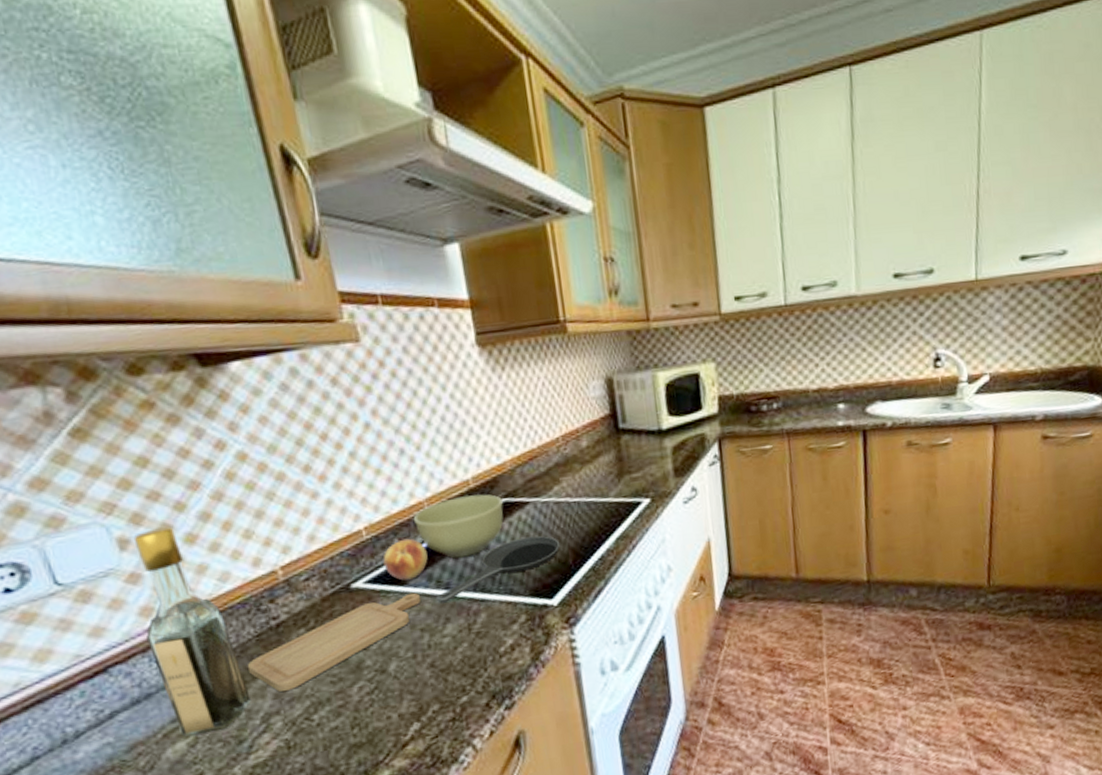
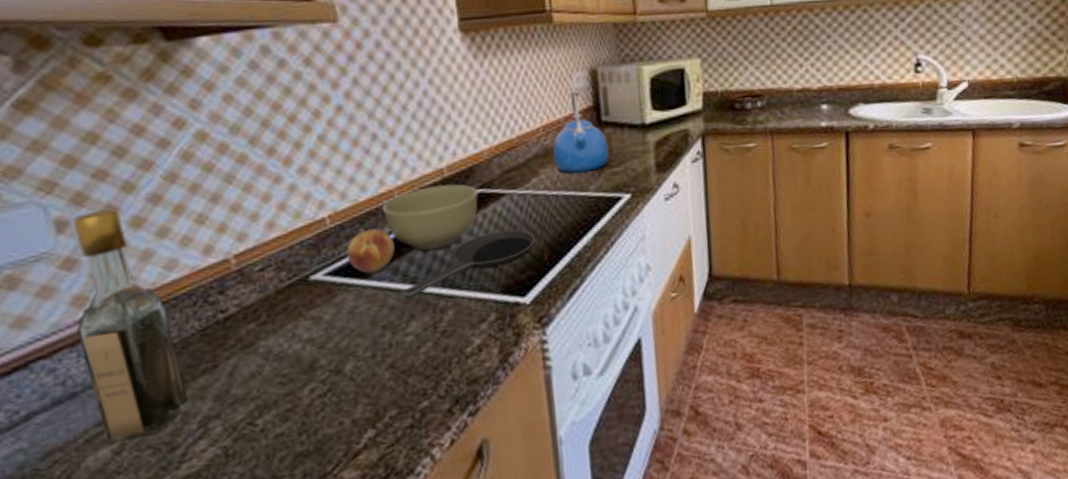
chopping board: present [247,592,422,692] -> none [187,286,385,394]
kettle: none [572,400,628,481] -> present [553,92,609,173]

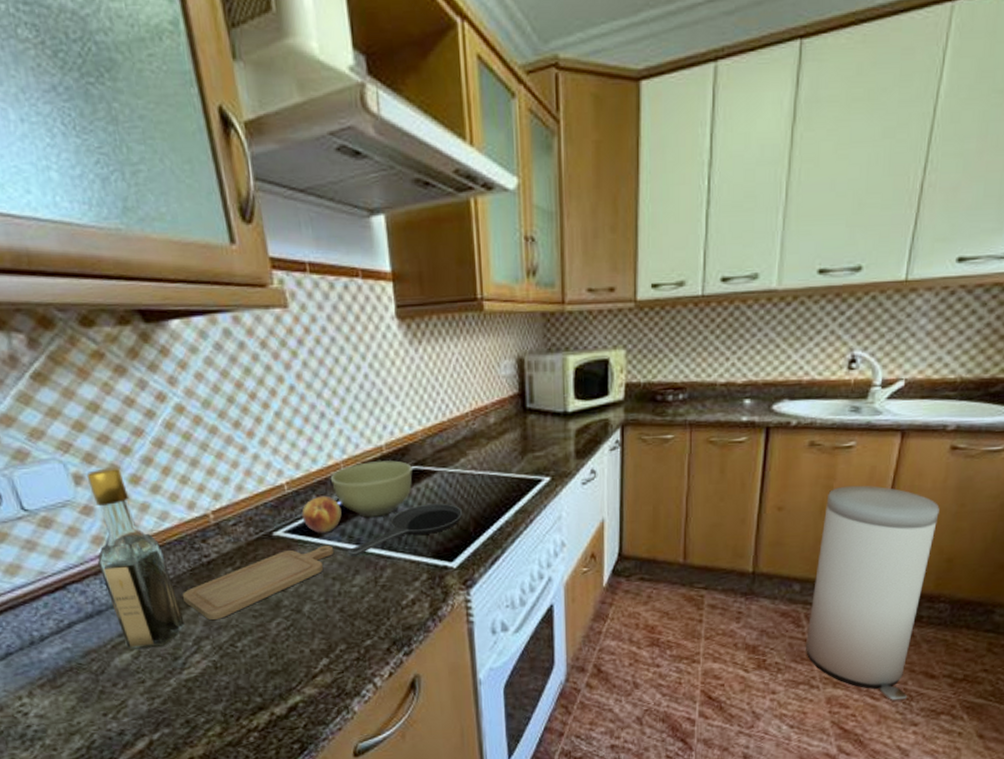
chopping board: none [187,286,385,394] -> present [182,545,335,621]
kettle: present [553,92,609,173] -> none [480,379,532,456]
pedal bin: none [911,186,1020,417] -> present [806,485,940,701]

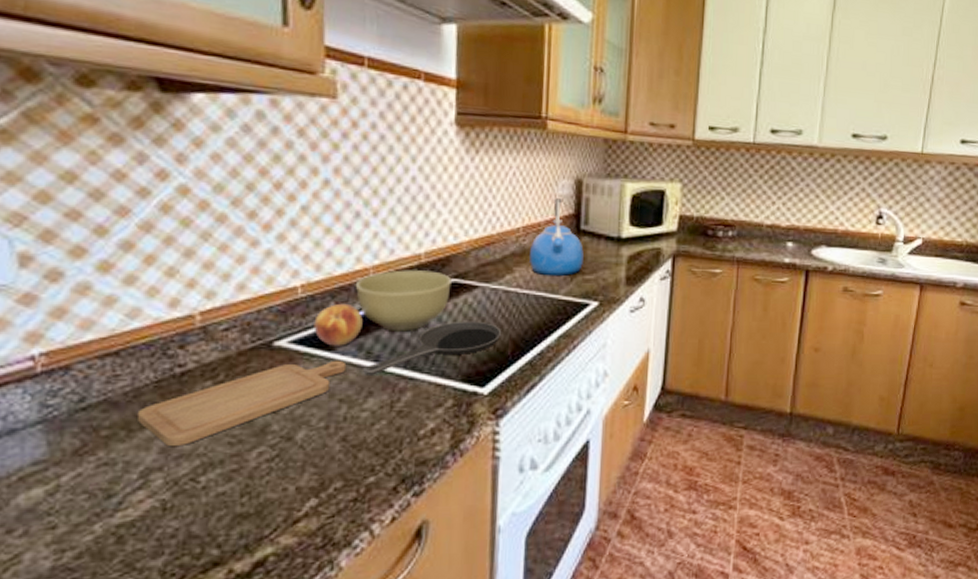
bottle: present [86,467,185,649] -> none [26,249,133,483]
kettle: none [480,379,532,456] -> present [529,198,584,276]
pedal bin: present [806,485,940,701] -> none [838,332,952,552]

